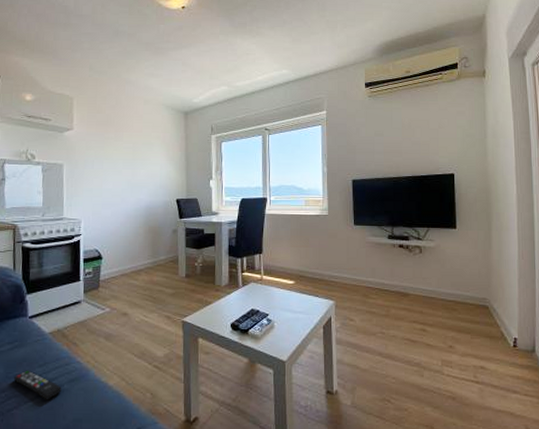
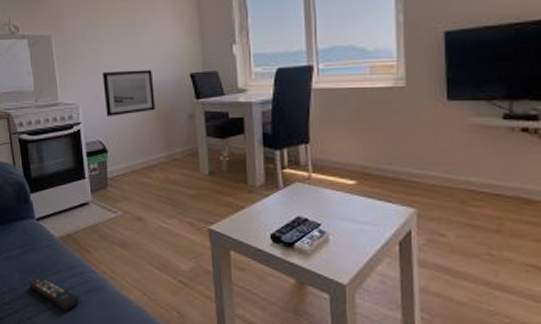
wall art: none [104,194,147,231] -> present [102,69,155,118]

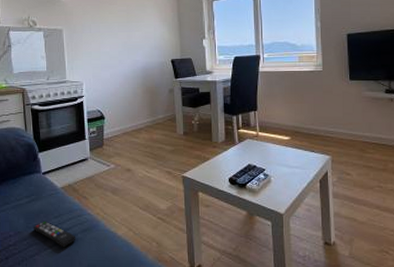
wall art: present [102,69,155,118] -> none [103,56,144,92]

